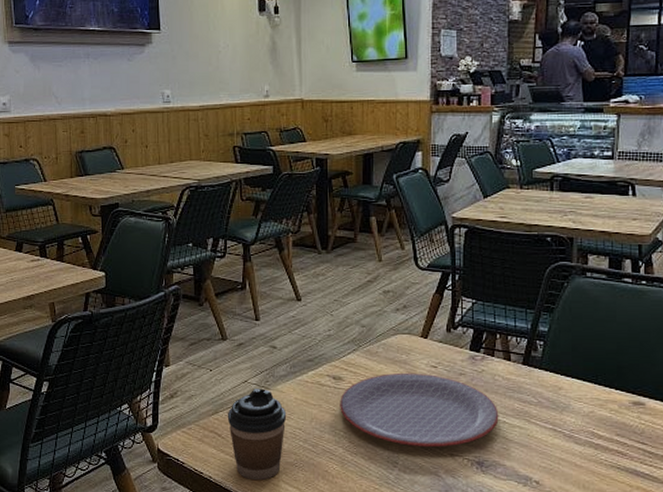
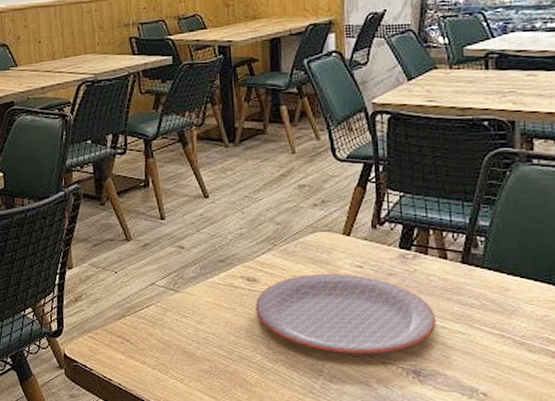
coffee cup: present [227,389,287,481] -> none [135,291,199,389]

